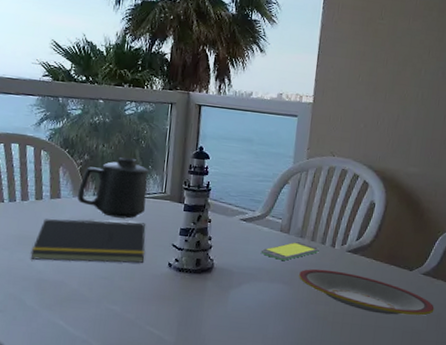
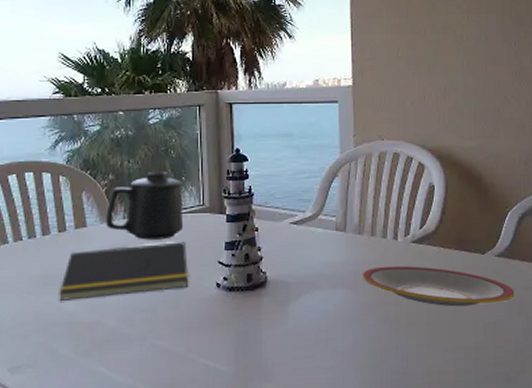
smartphone: present [260,242,319,261] -> none [317,239,381,262]

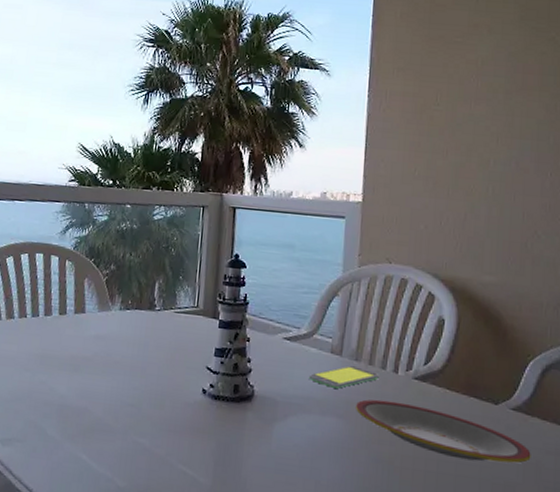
notepad: present [59,242,189,301] -> none [52,336,176,388]
mug: present [106,172,184,240] -> none [103,267,181,337]
smartphone: none [317,239,381,262] -> present [308,366,379,389]

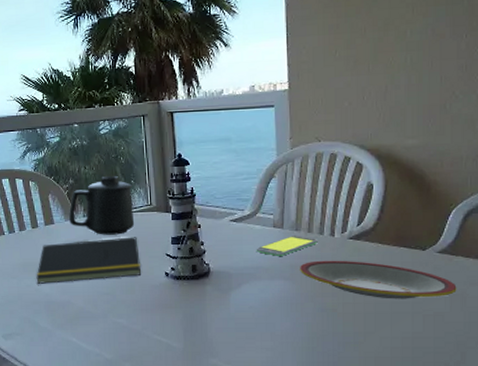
notepad: none [52,336,176,388] -> present [36,237,142,284]
mug: none [103,267,181,337] -> present [69,176,135,235]

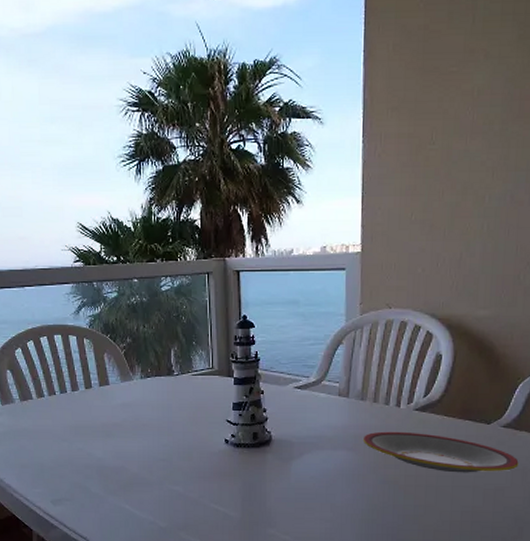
notepad: present [36,237,142,284] -> none [88,401,200,448]
mug: present [69,176,135,235] -> none [126,337,195,399]
smartphone: present [256,236,318,256] -> none [319,405,383,426]

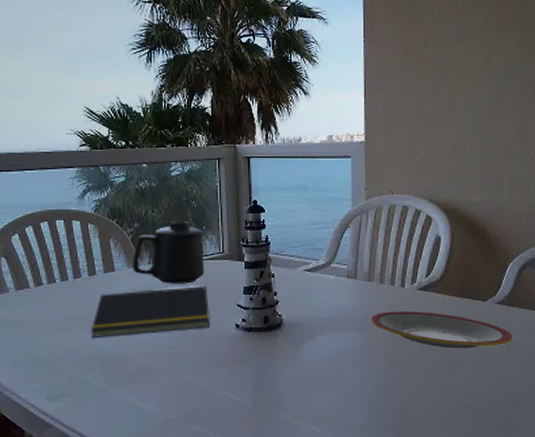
notepad: none [88,401,200,448] -> present [91,286,210,338]
mug: none [126,337,195,399] -> present [133,221,205,284]

